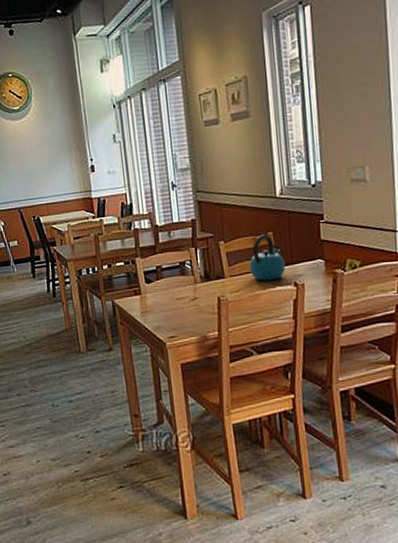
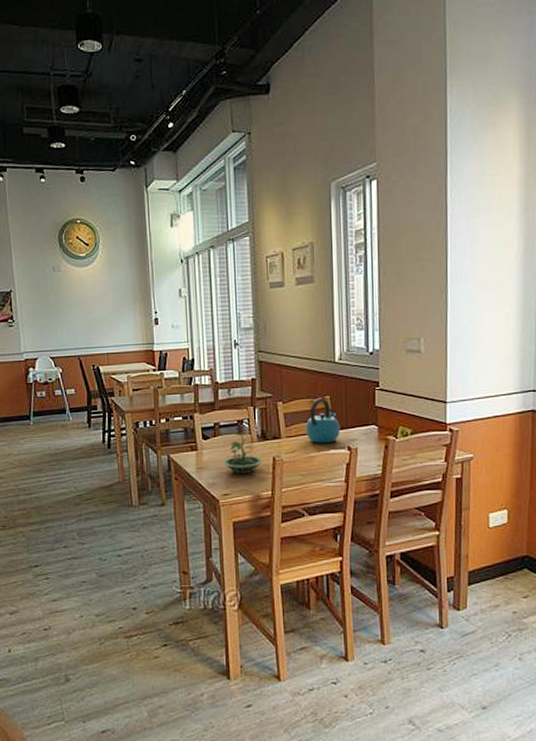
terrarium: none [166,273,209,316] -> present [222,431,264,475]

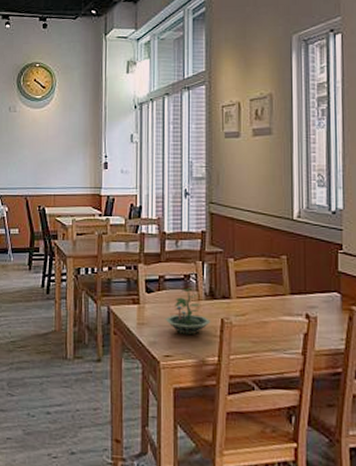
kettle: present [305,397,340,444] -> none [258,257,298,309]

